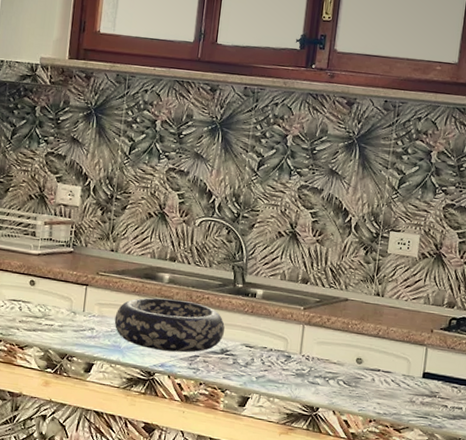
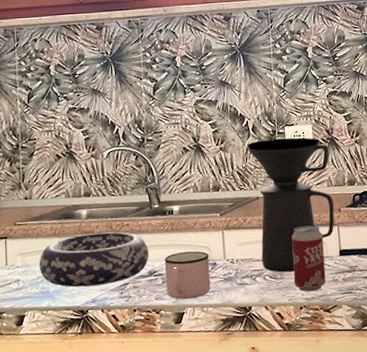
mug: none [235,337,285,386] -> present [164,251,211,299]
coffee maker: none [338,240,434,383] -> present [246,137,335,273]
beverage can: none [368,338,408,408] -> present [291,225,326,292]

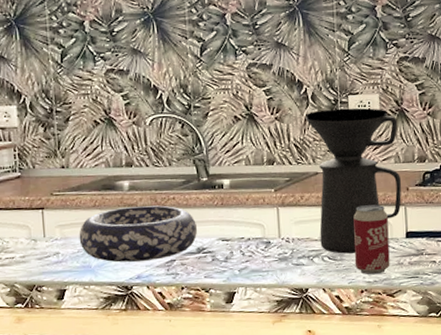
mug: present [164,251,211,299] -> none [213,228,265,278]

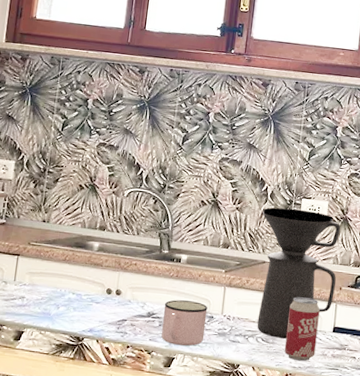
decorative bowl: present [79,205,198,262] -> none [44,265,152,317]
mug: none [213,228,265,278] -> present [161,300,208,346]

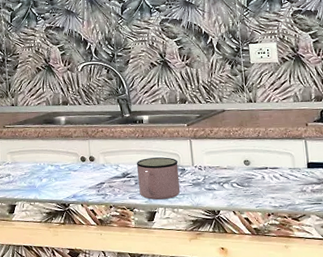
coffee maker: present [257,207,341,339] -> none [211,54,302,181]
beverage can: present [284,297,320,362] -> none [258,138,294,201]

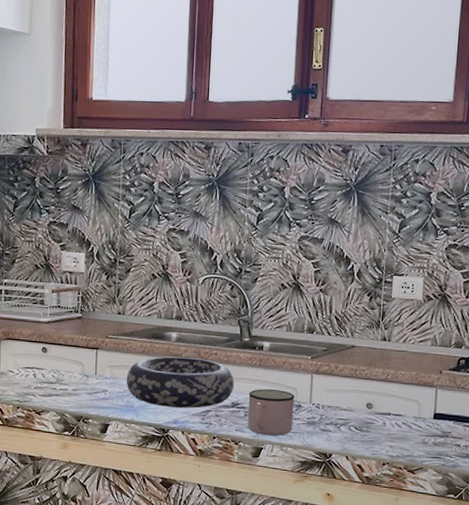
decorative bowl: none [25,137,123,184] -> present [126,356,235,408]

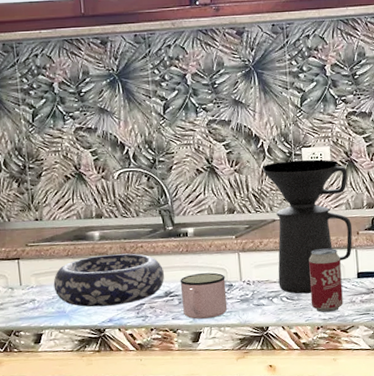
coffee maker: none [348,287,439,427] -> present [262,159,353,294]
beverage can: none [380,382,418,450] -> present [309,248,343,313]

